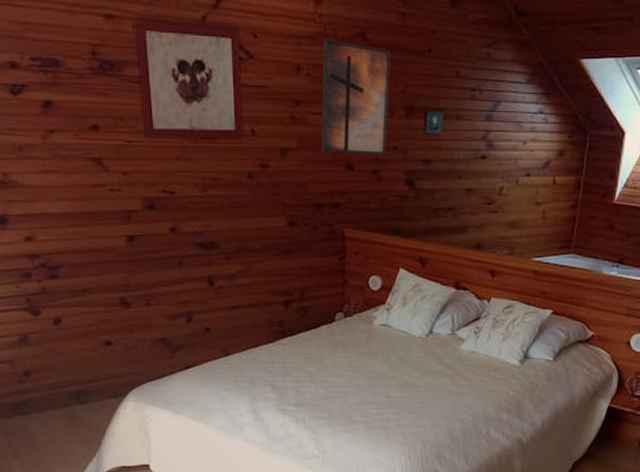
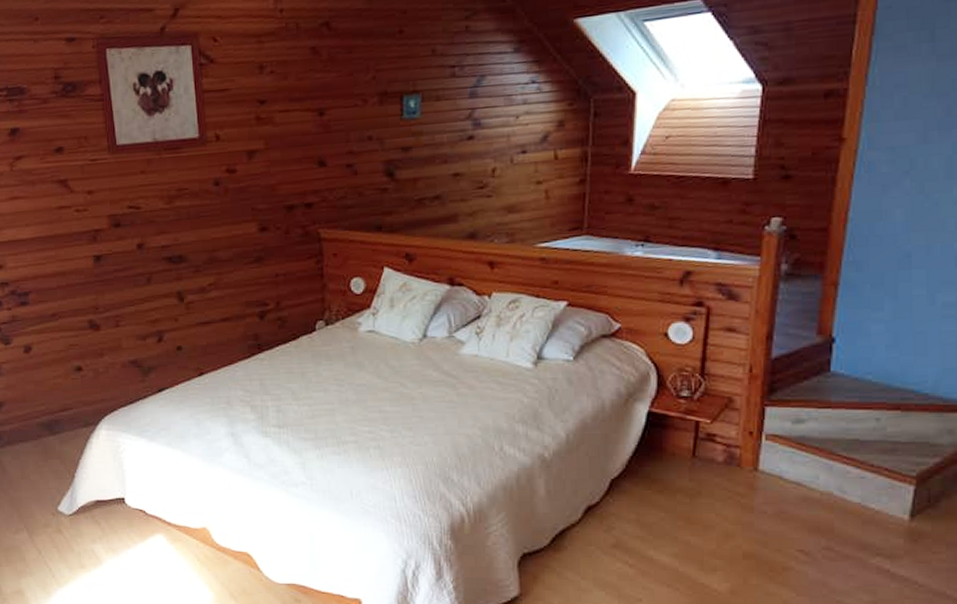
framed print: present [321,38,391,156] -> none [286,33,360,150]

